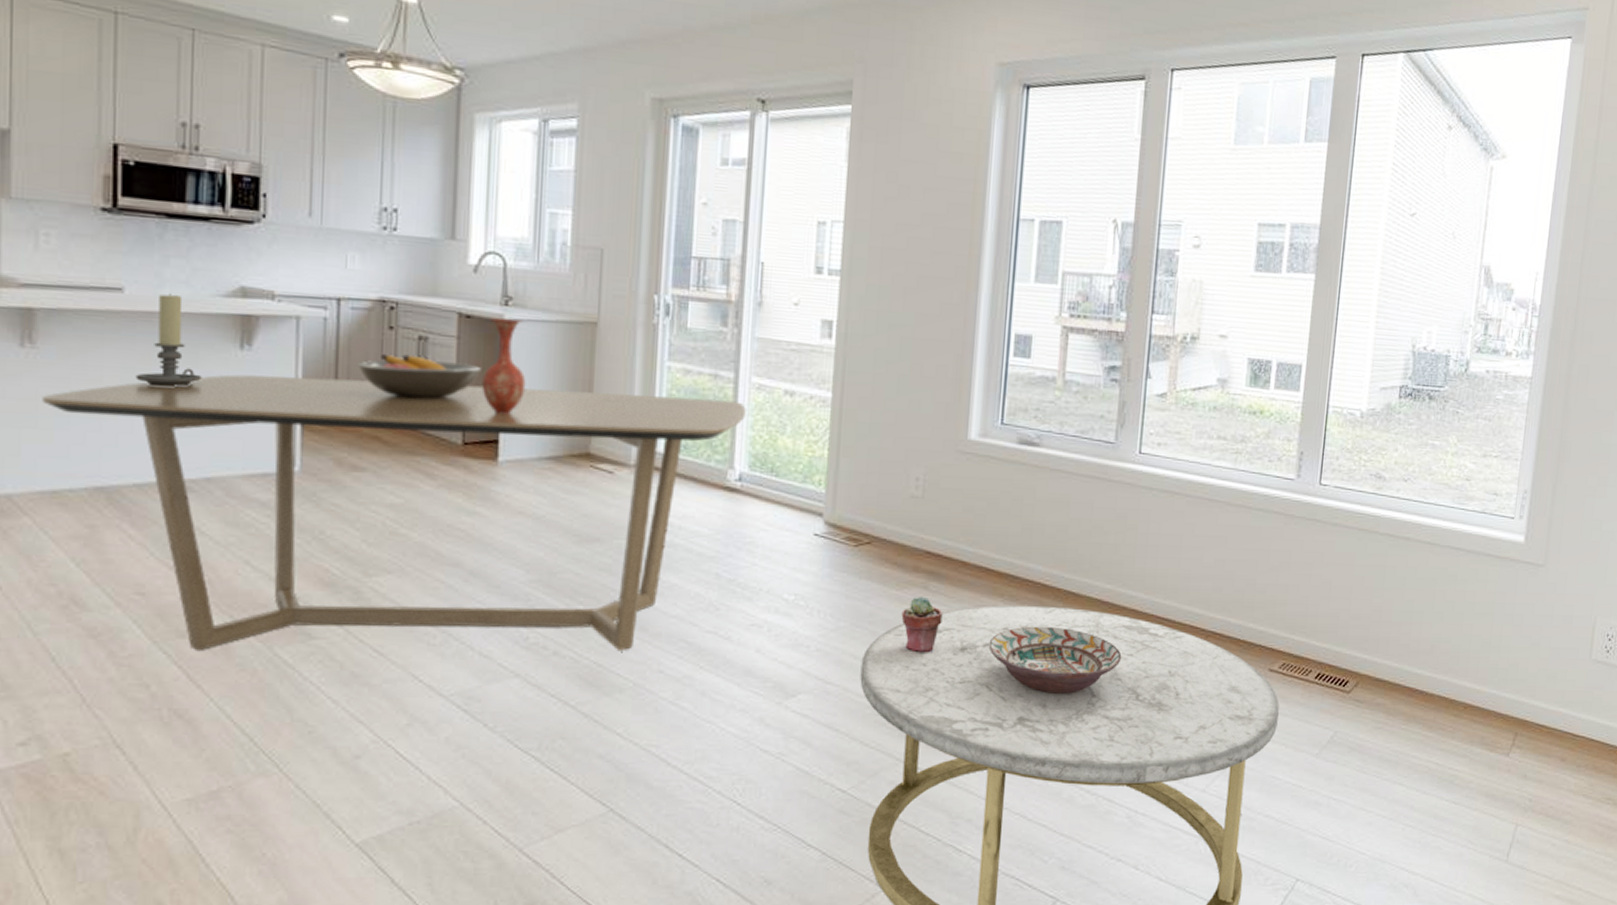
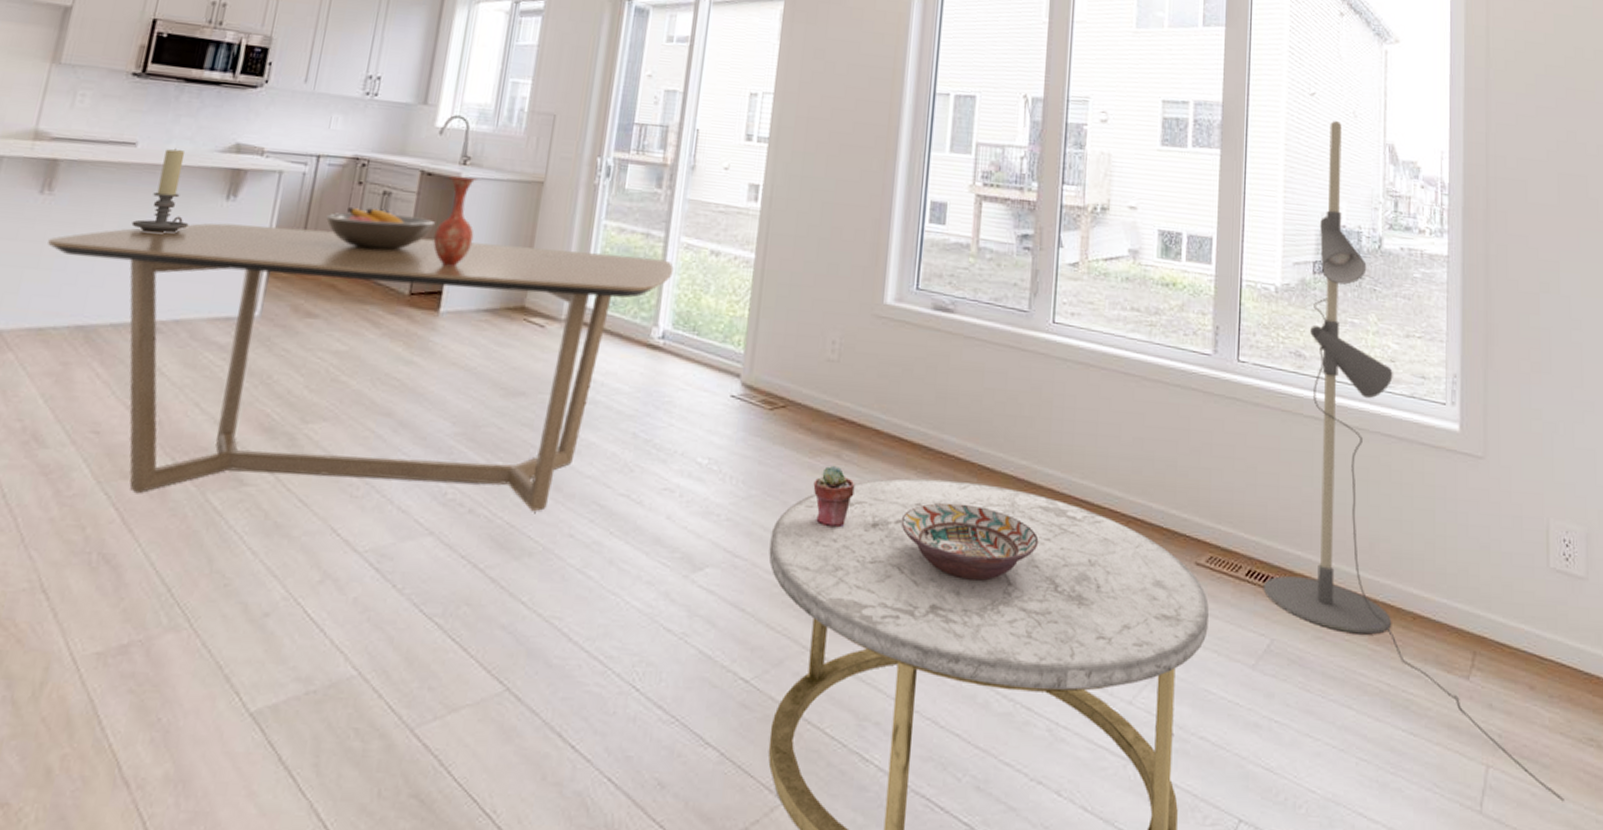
floor lamp: none [1330,241,1579,849] -> present [1263,120,1564,802]

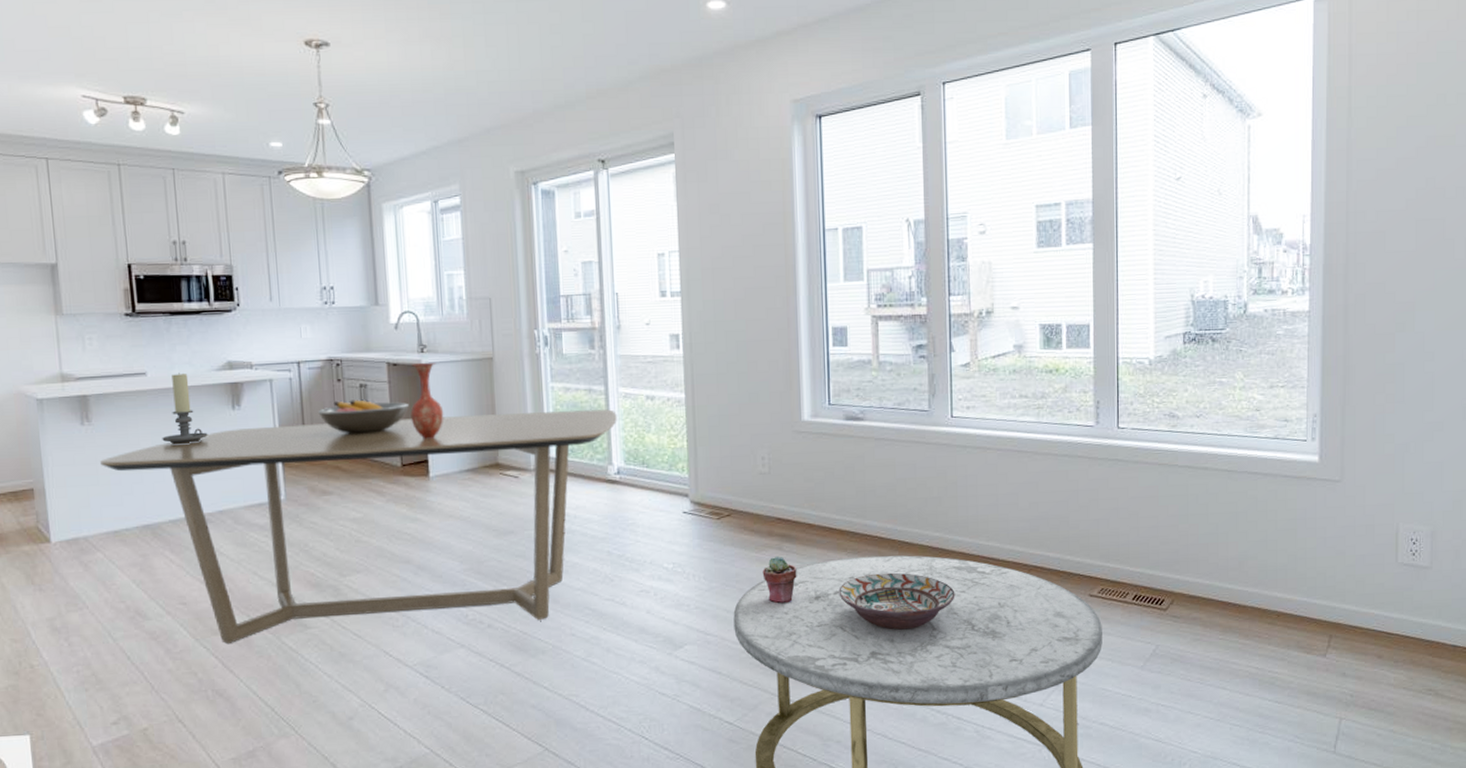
floor lamp: present [1263,120,1564,802] -> none [1148,200,1405,738]

